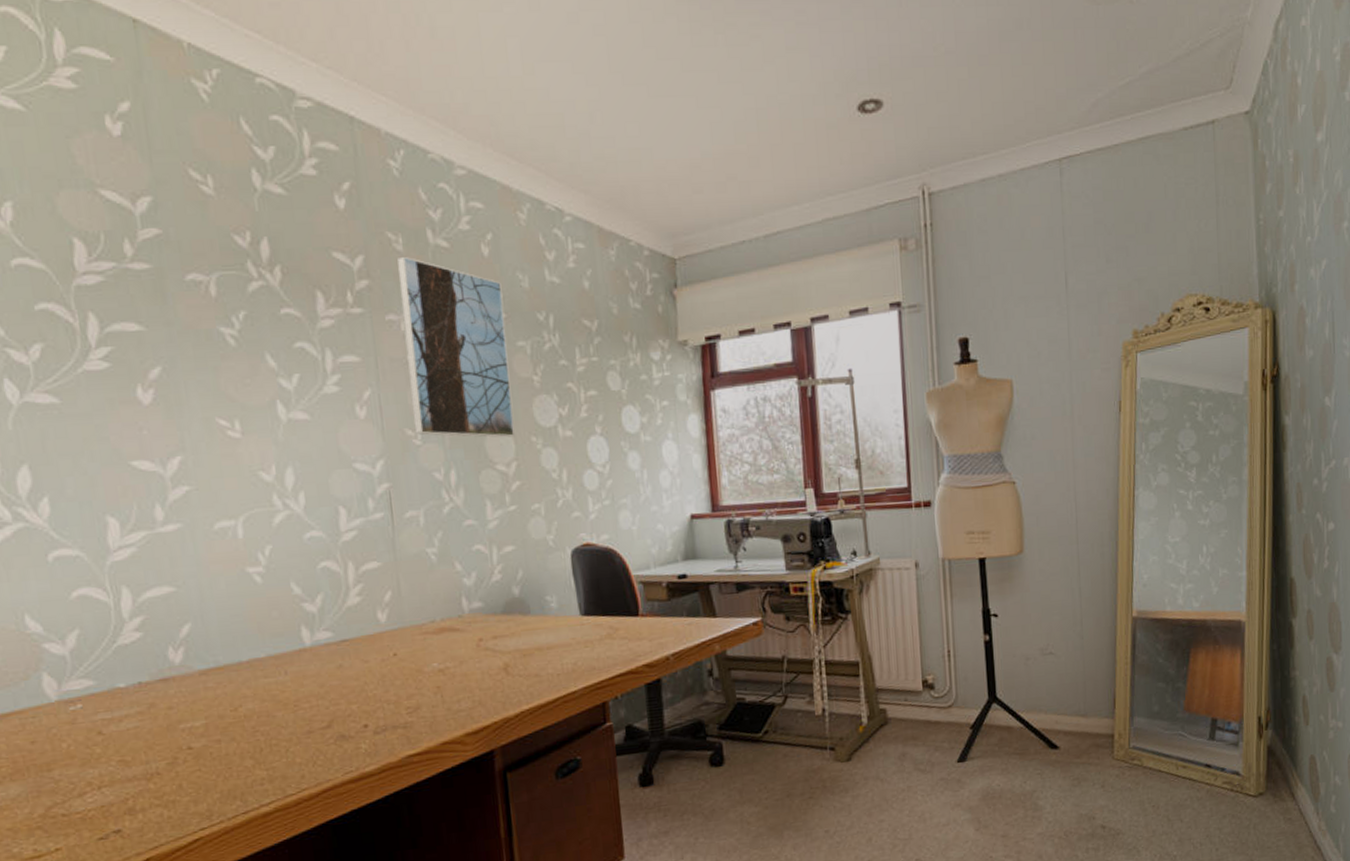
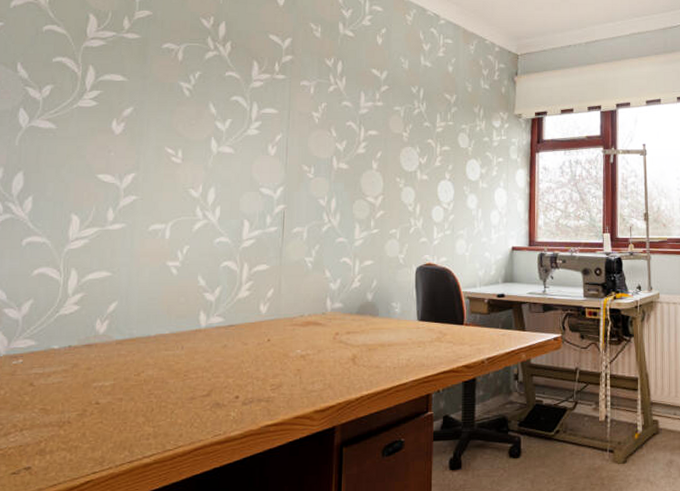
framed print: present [397,256,515,438] -> none [309,40,388,177]

